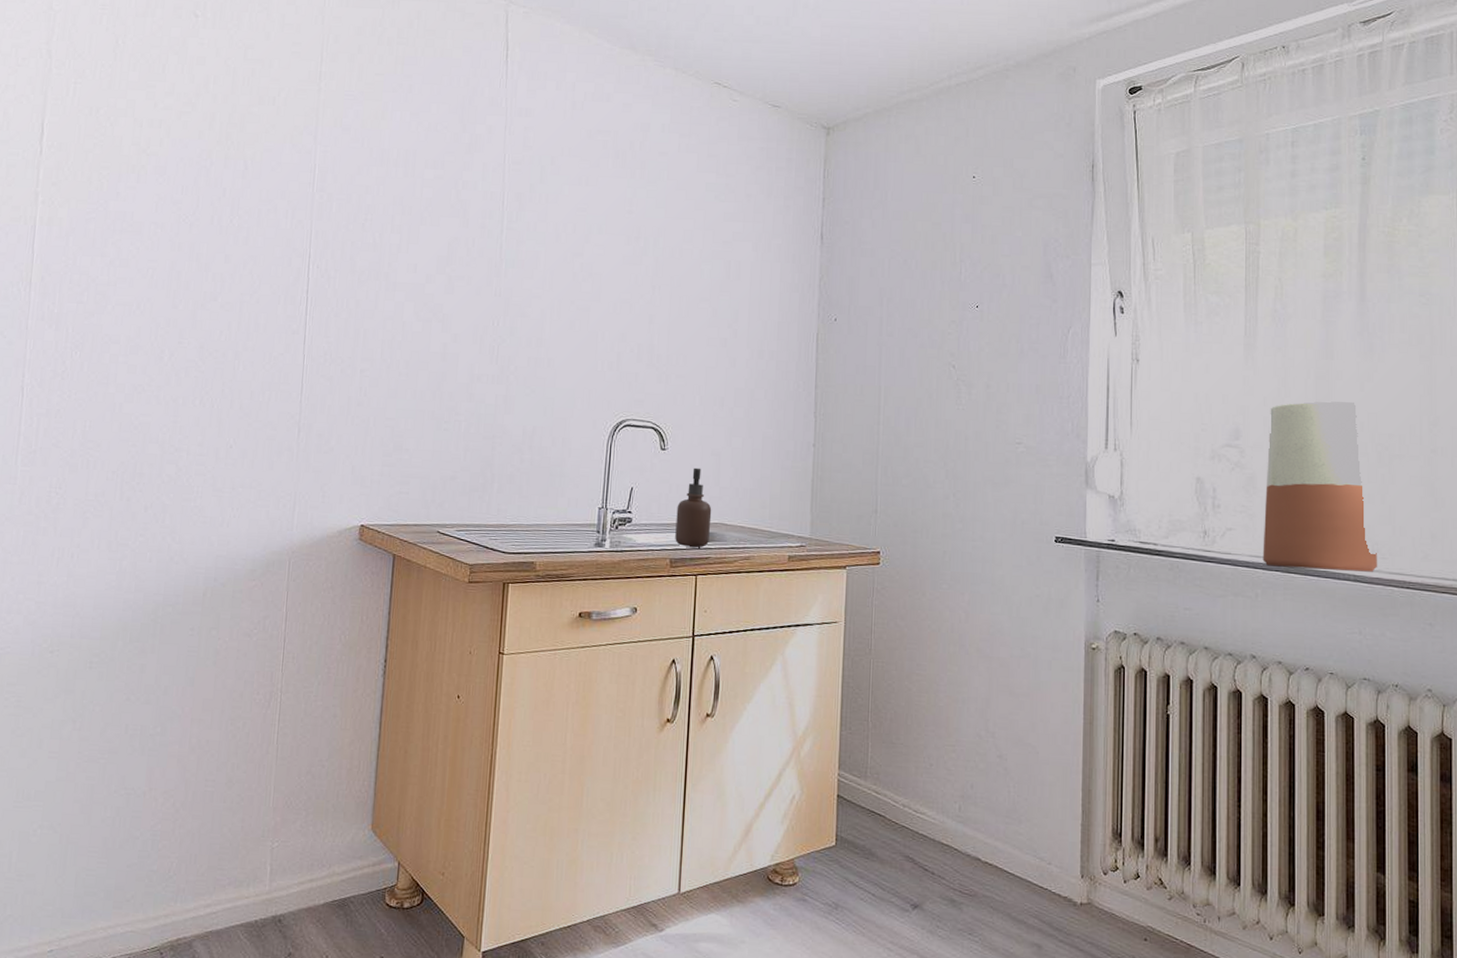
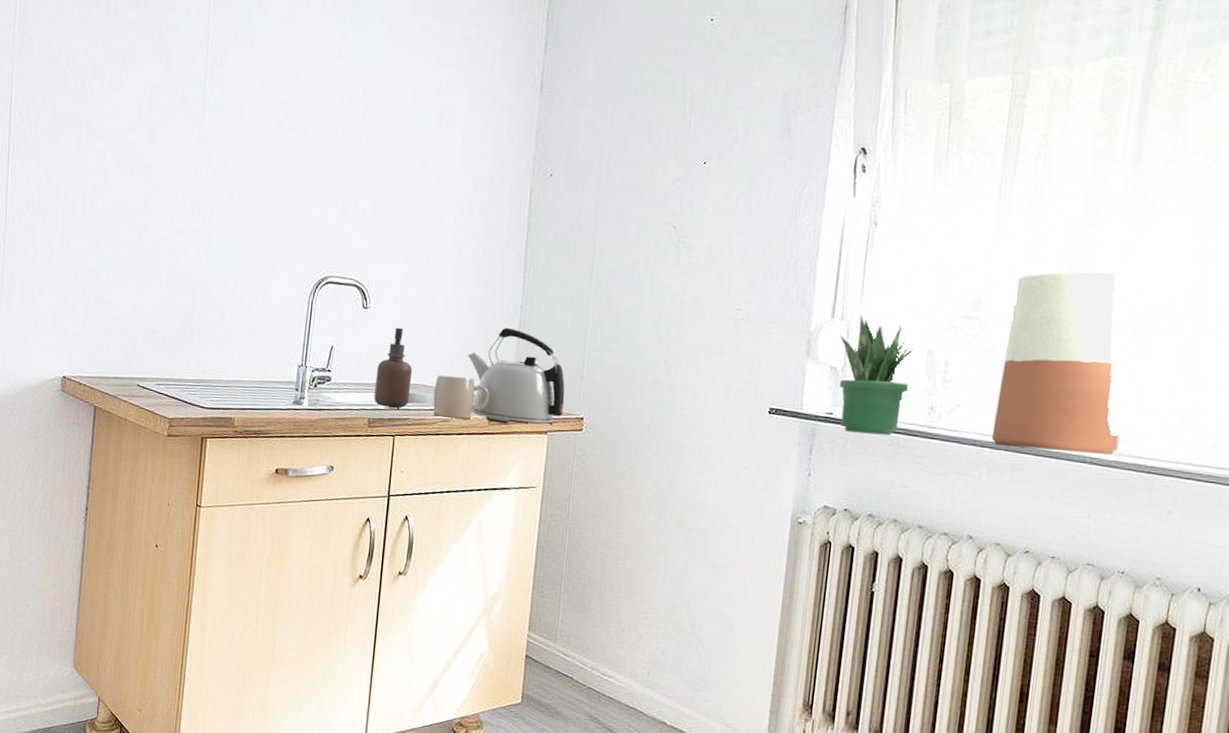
mug: none [733,514,788,558] -> present [433,375,490,420]
kettle: none [764,465,861,560] -> present [467,327,565,425]
planter: none [1114,446,1184,560] -> present [839,315,915,436]

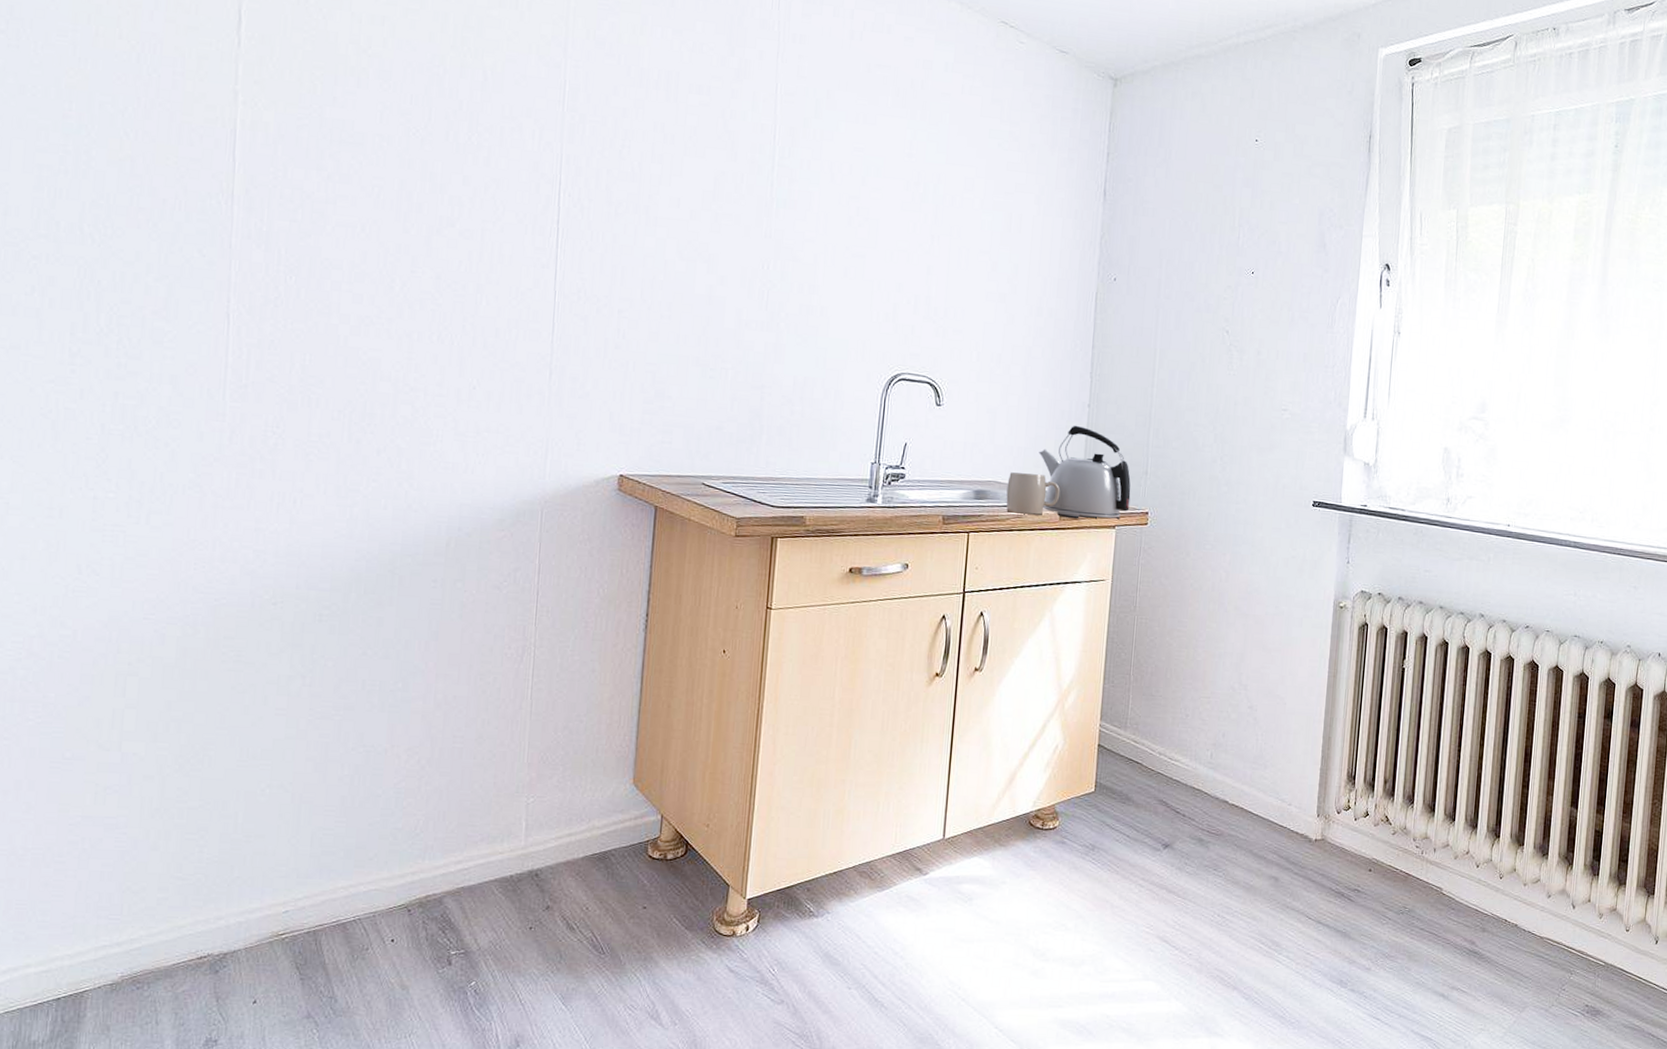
soap dispenser: present [374,327,413,408] -> none [948,424,986,505]
planter: present [839,315,915,436] -> none [1371,416,1433,525]
vase: present [991,271,1119,455] -> none [1497,378,1596,539]

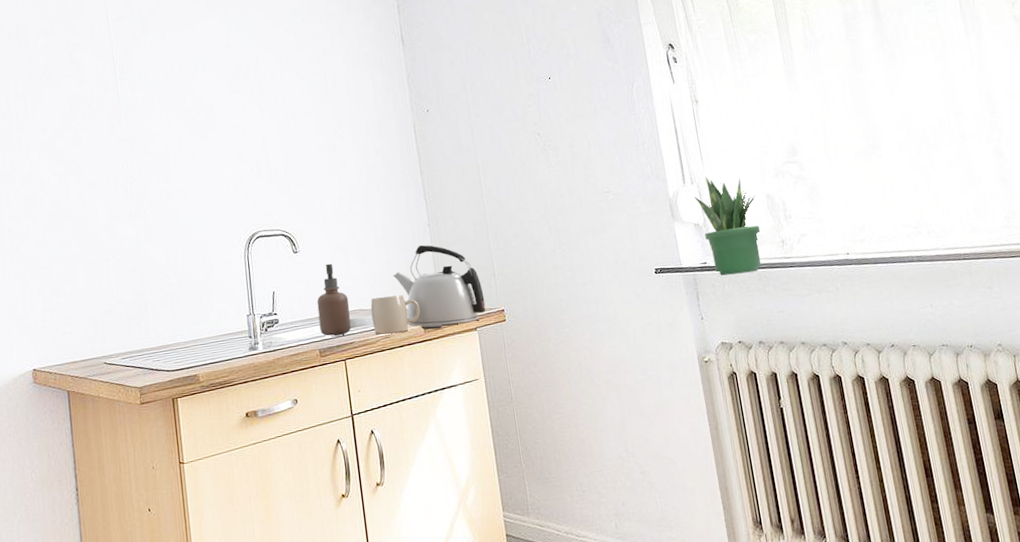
soap dispenser: none [948,424,986,505] -> present [317,263,351,336]
planter: none [1371,416,1433,525] -> present [694,177,762,276]

